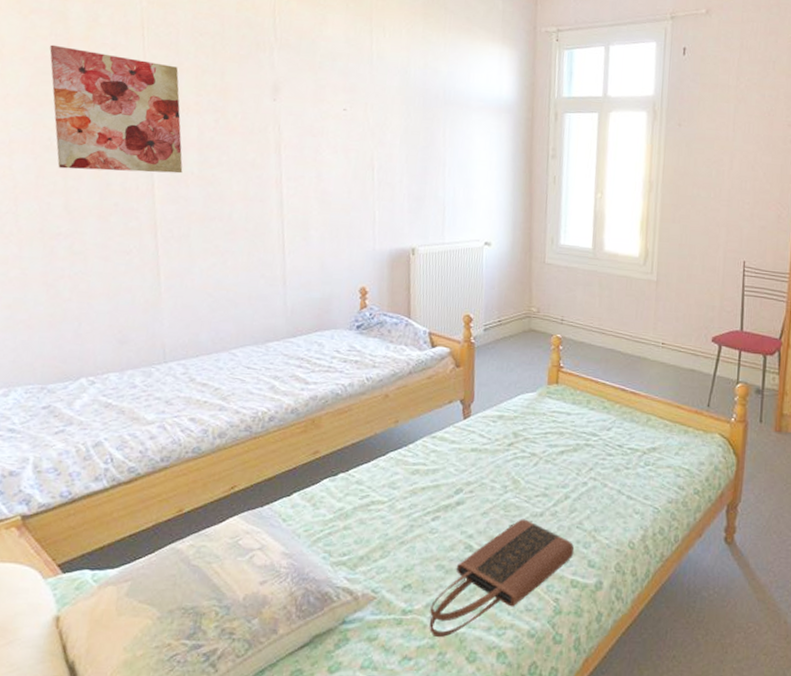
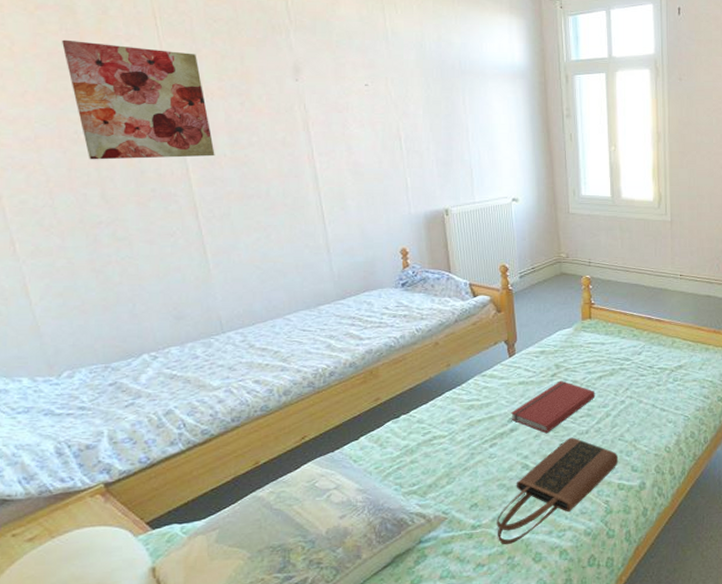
book: none [458,451,555,512] -> present [511,380,596,434]

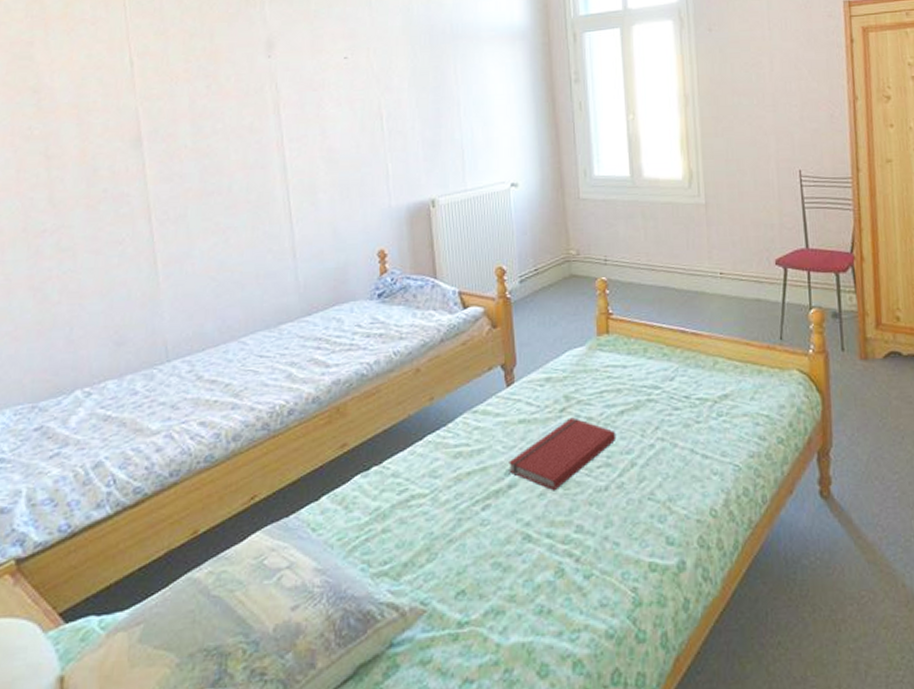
wall art: present [62,39,215,160] -> none [26,27,175,159]
tote bag: present [497,437,619,545] -> none [490,496,649,652]

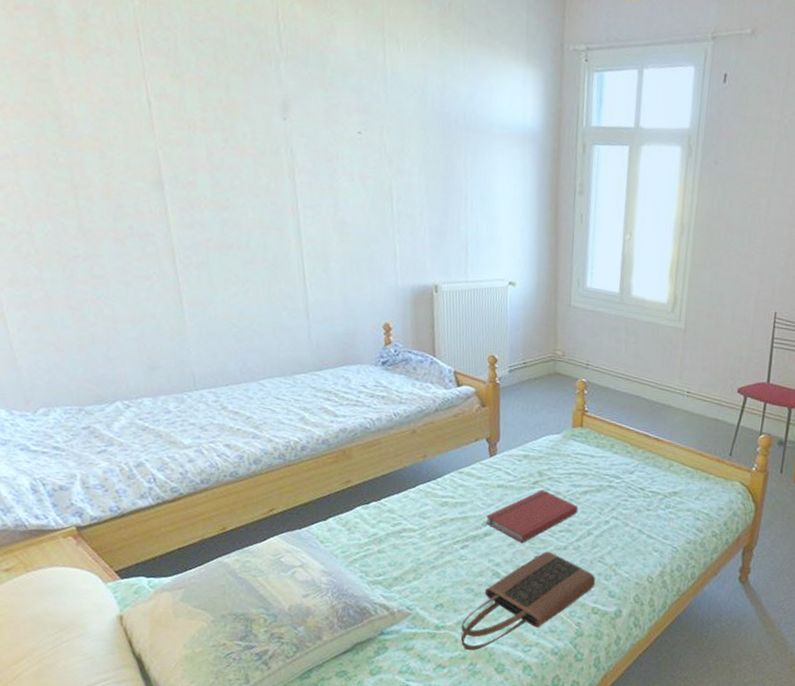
tote bag: none [490,496,649,652] -> present [460,551,596,651]

